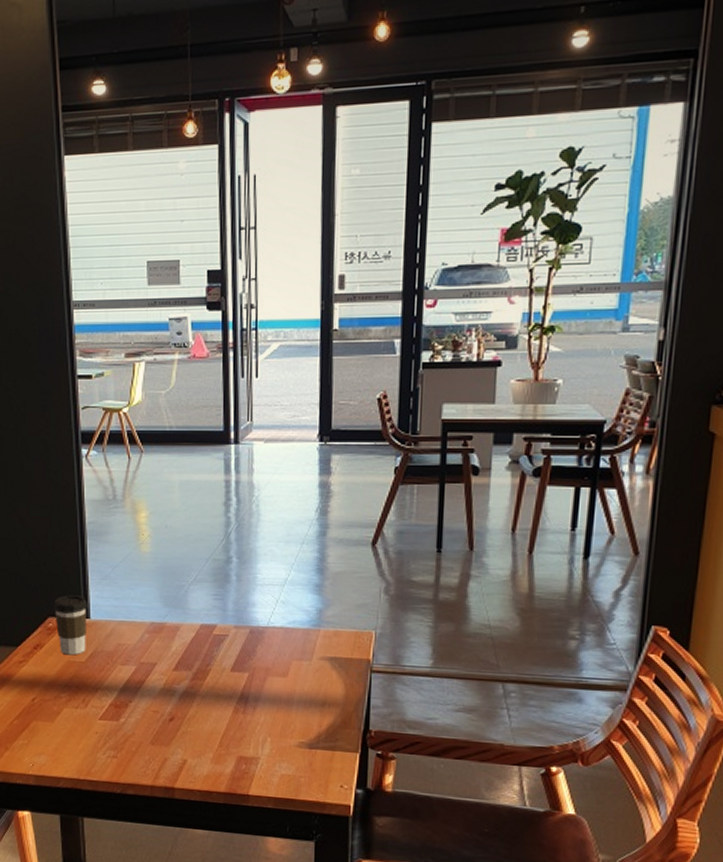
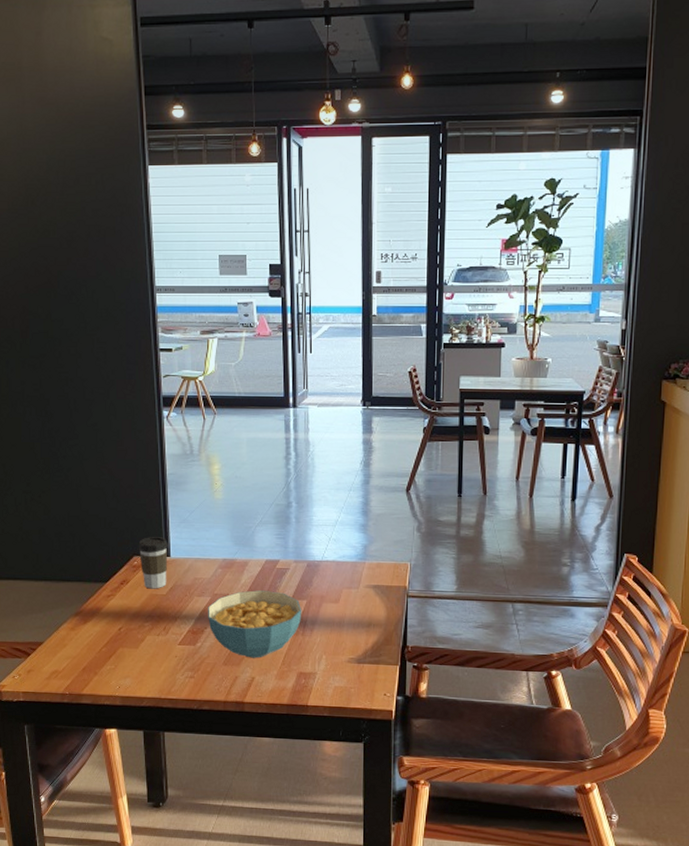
cereal bowl: none [132,659,243,738] -> present [207,590,302,658]

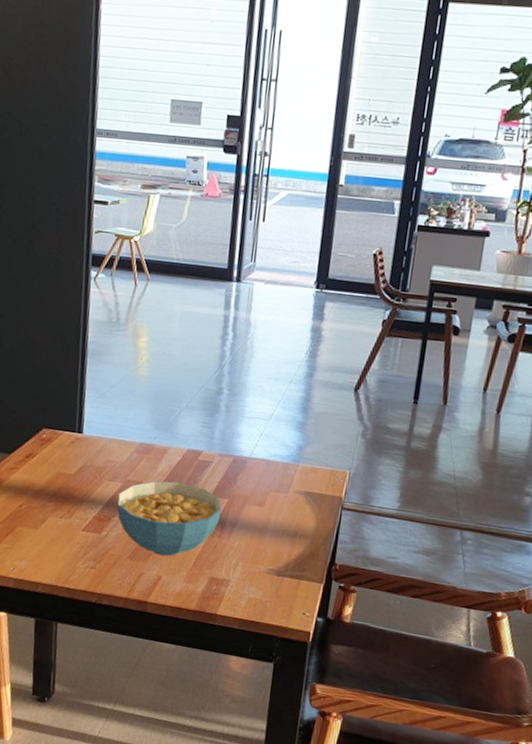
coffee cup: present [138,536,168,589] -> none [48,409,82,468]

